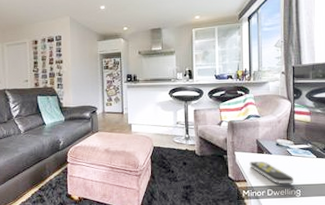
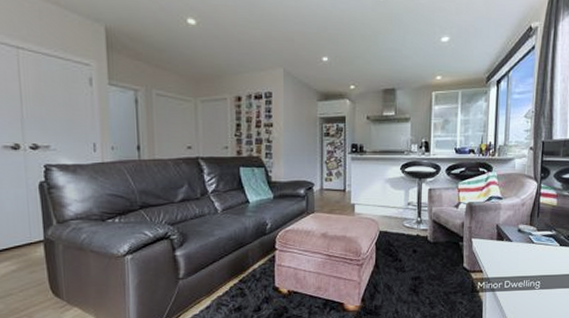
remote control: present [249,161,294,184] -> none [487,248,535,275]

